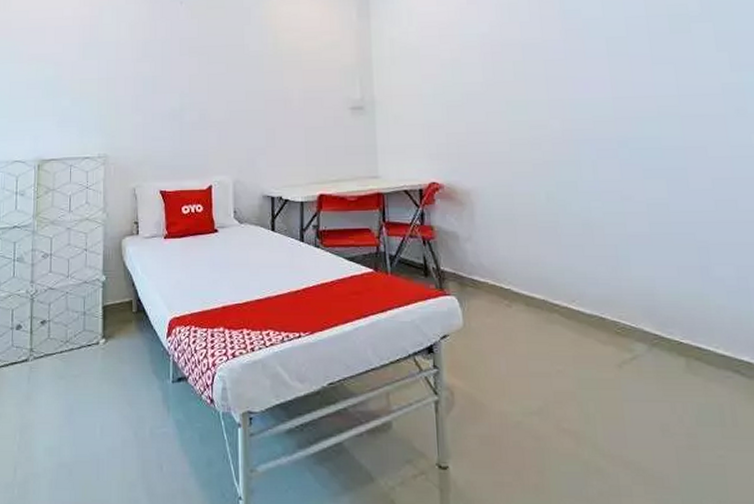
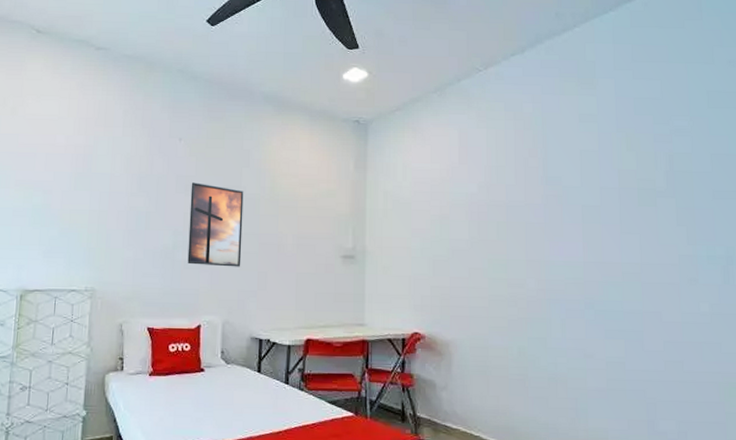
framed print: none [194,44,248,126] -> present [187,182,244,267]

